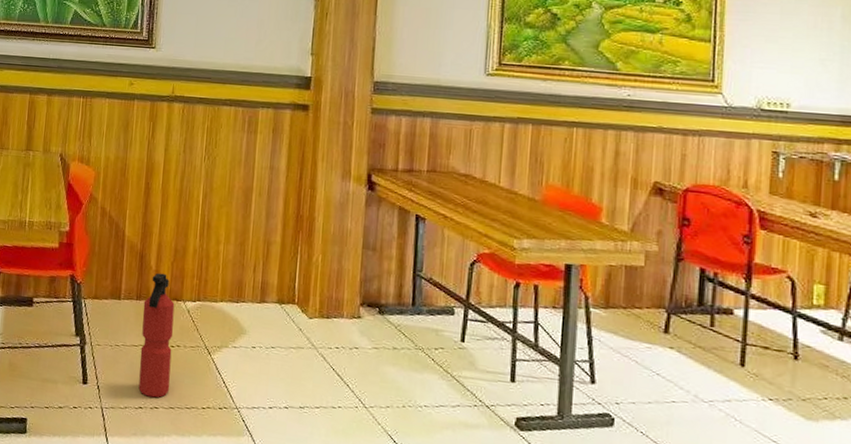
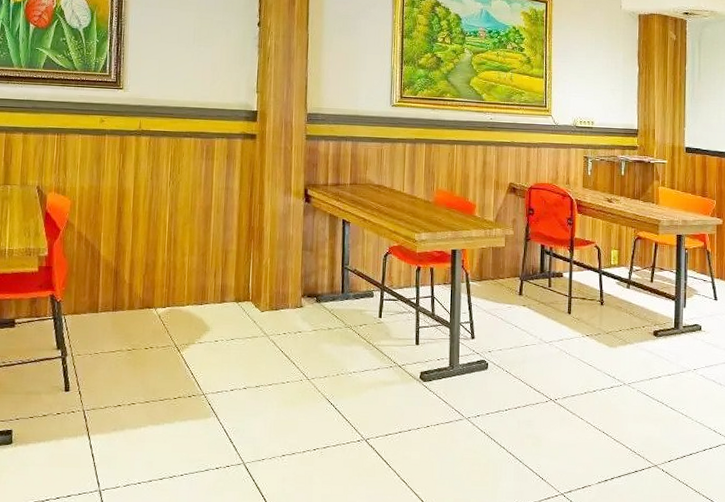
fire extinguisher: present [138,273,175,398] -> none [117,285,147,395]

